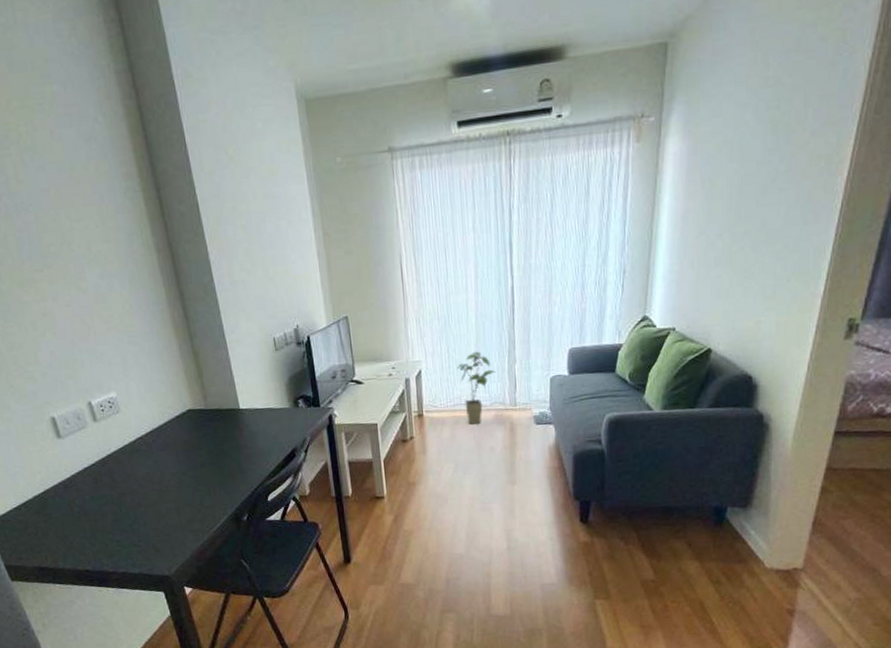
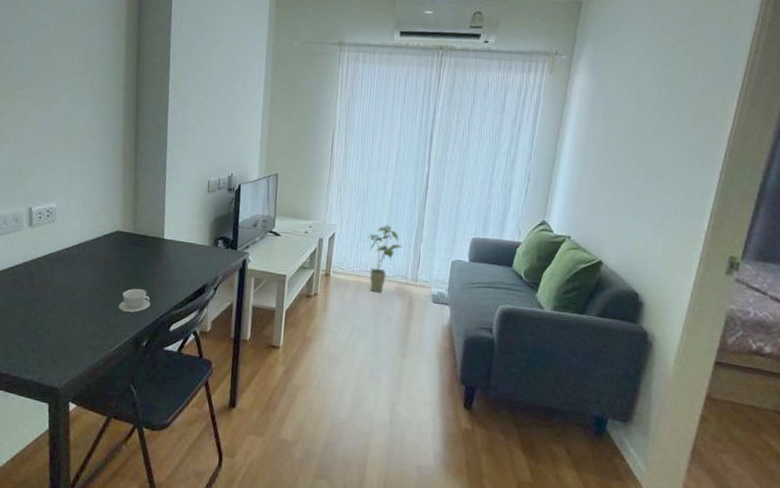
teacup: none [209,465,242,491] -> present [118,289,151,312]

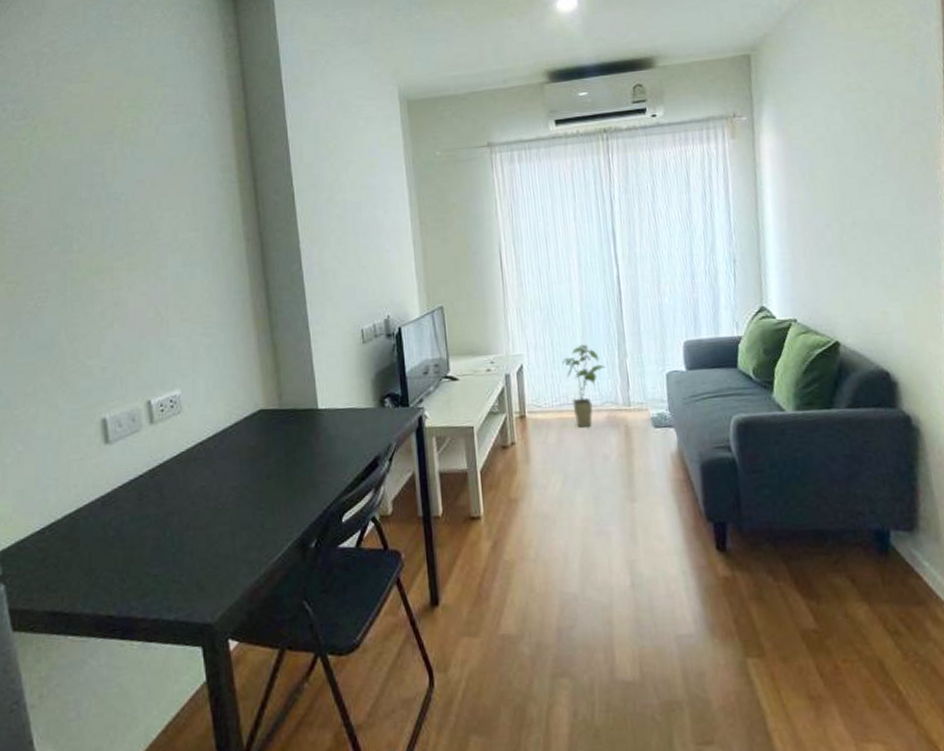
teacup: present [118,289,151,312] -> none [273,477,314,509]

